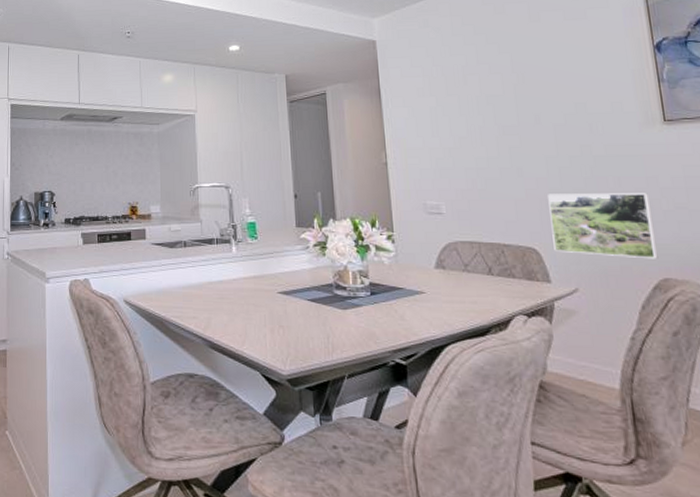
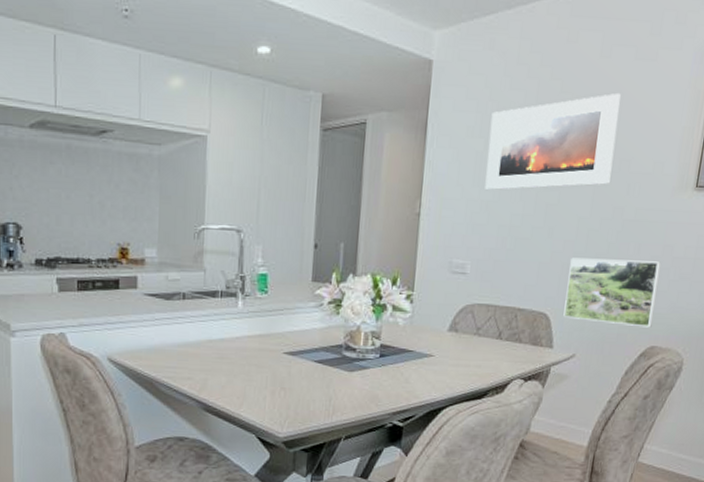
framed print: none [437,48,569,138] -> present [485,92,621,190]

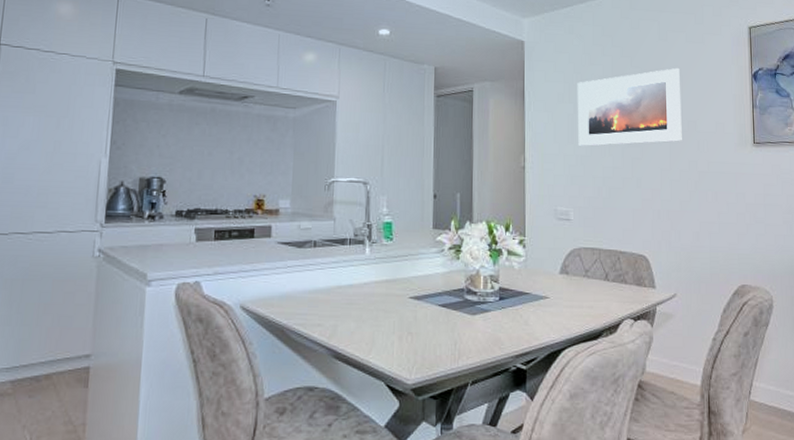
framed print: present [563,257,661,328] -> none [660,204,739,268]

